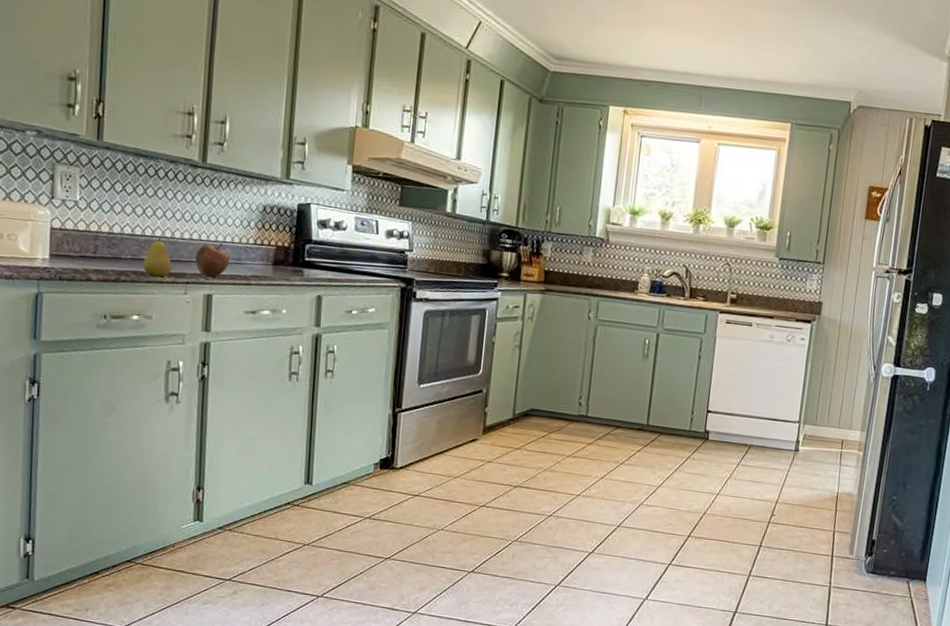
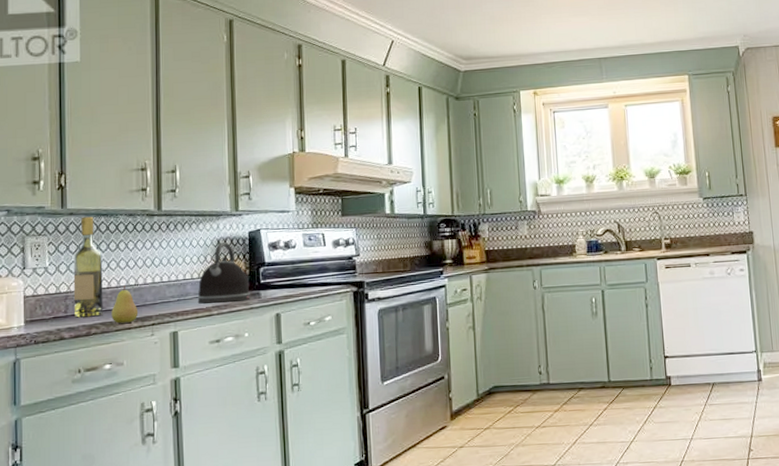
bottle: none [104,153,139,264] -> present [73,216,103,318]
fruit: present [195,242,230,277] -> none [158,280,191,314]
kettle: none [236,209,293,276] -> present [197,241,250,304]

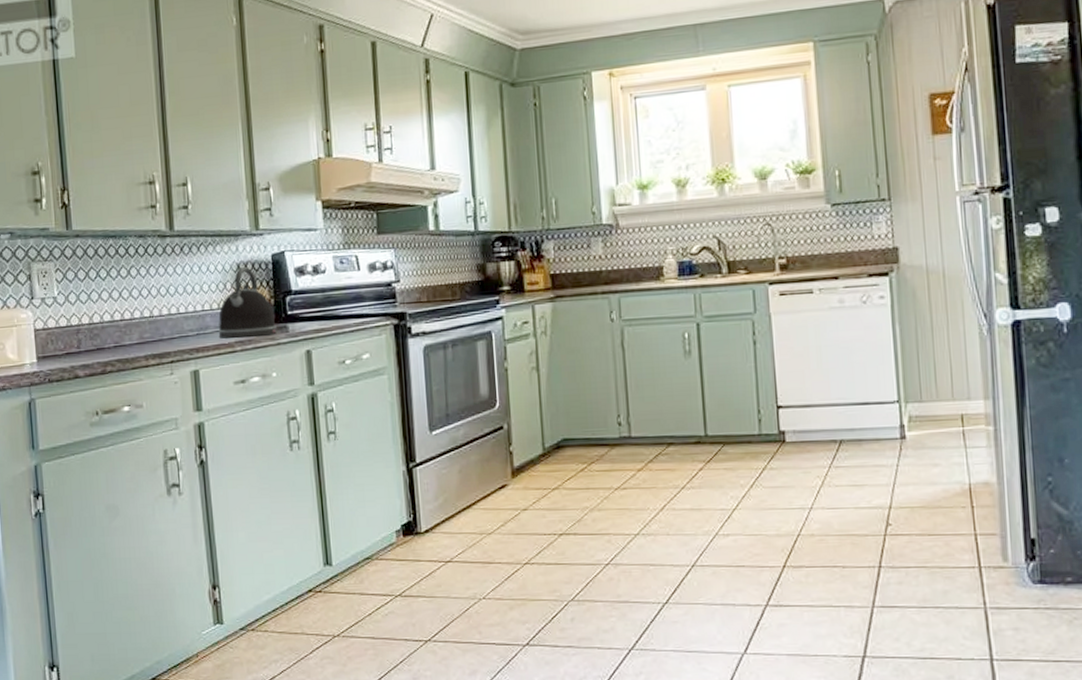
bottle: present [73,216,103,318] -> none [82,238,118,354]
fruit: present [111,285,139,324] -> none [126,317,156,361]

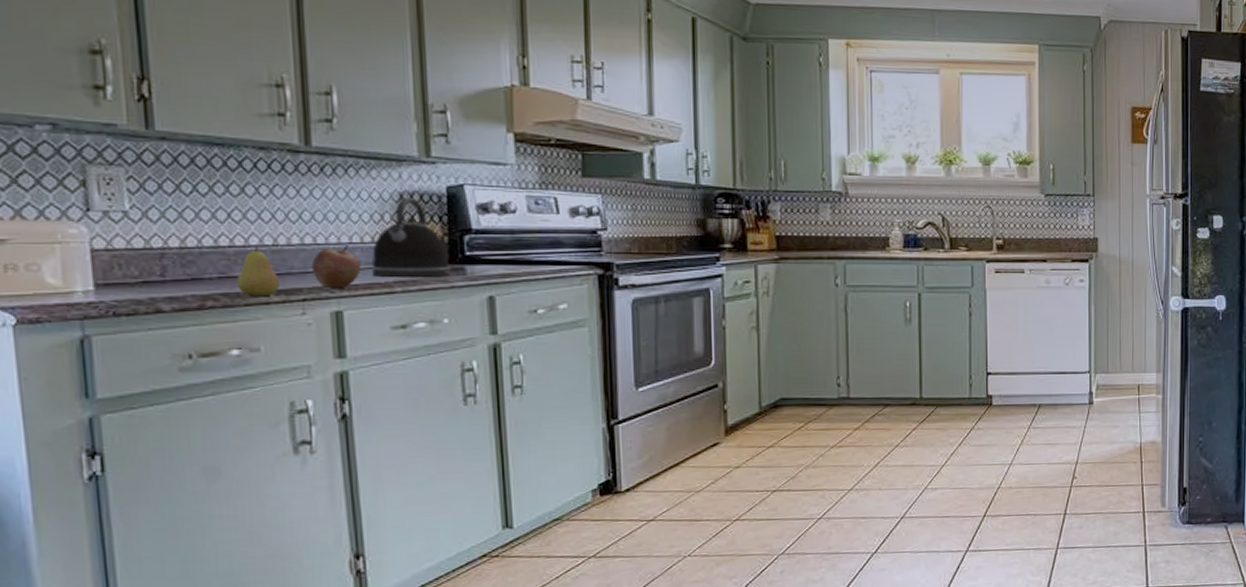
fruit: none [126,317,156,361] -> present [237,245,281,297]
fruit: none [176,311,212,350] -> present [311,244,362,288]

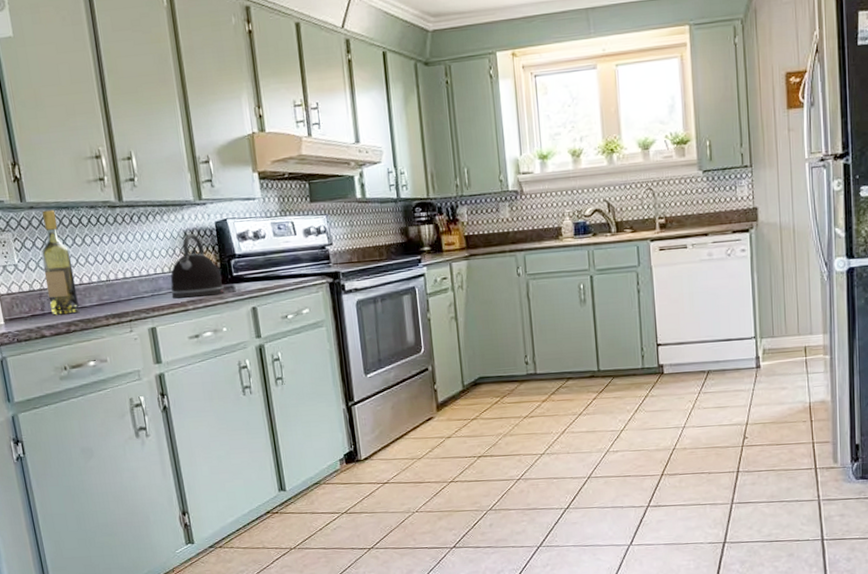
bottle: none [170,144,224,284] -> present [41,209,80,315]
fruit: present [237,245,281,297] -> none [87,281,115,321]
fruit: present [311,244,362,288] -> none [132,275,165,310]

